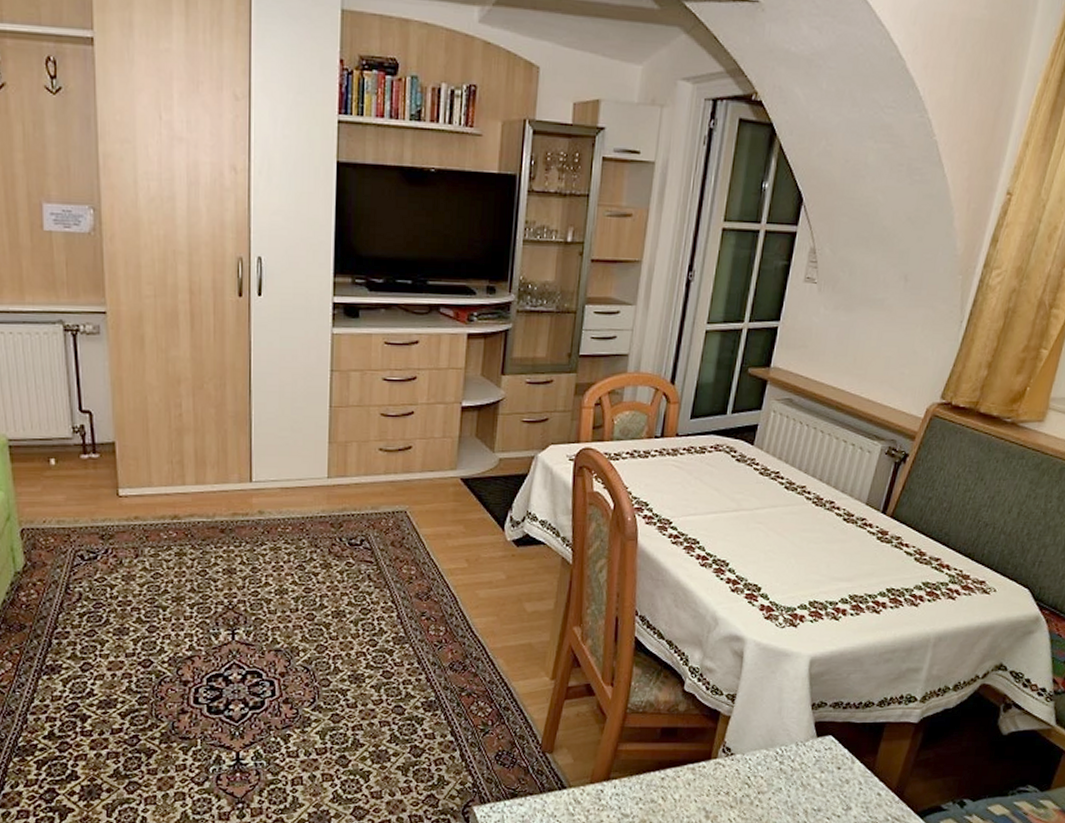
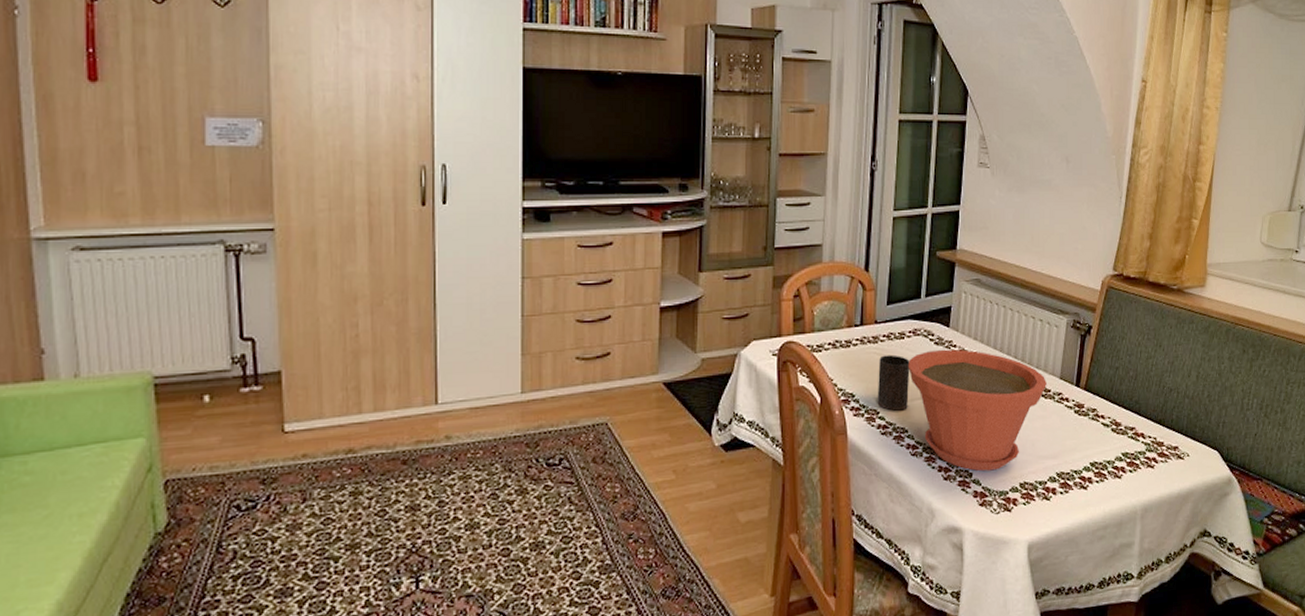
cup: none [670,468,709,522] -> present [877,354,910,411]
plant pot: none [706,466,851,587] -> present [909,349,1047,472]

